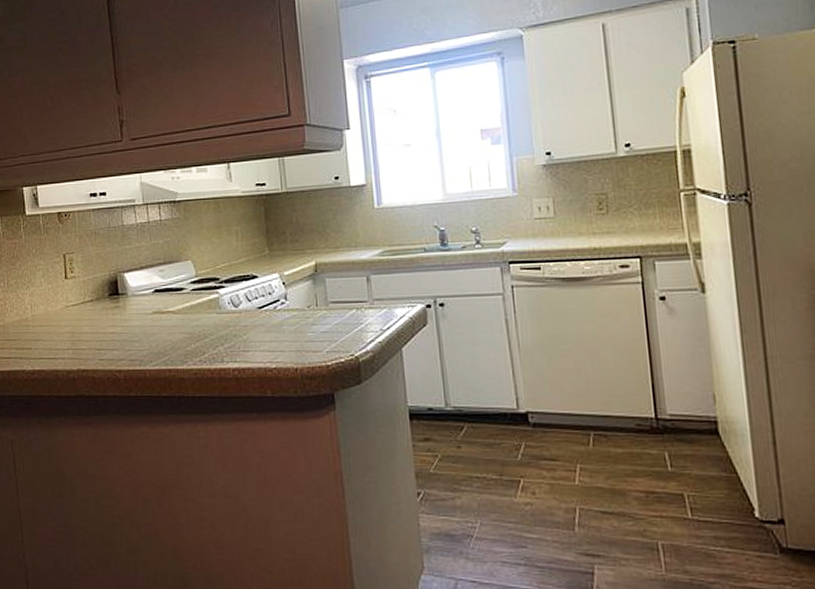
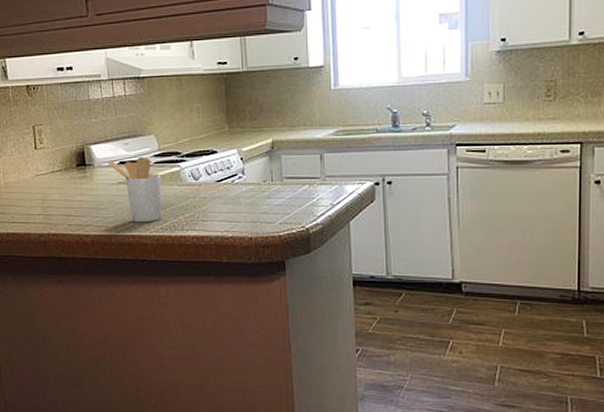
utensil holder: none [141,284,200,355] -> present [107,157,162,223]

